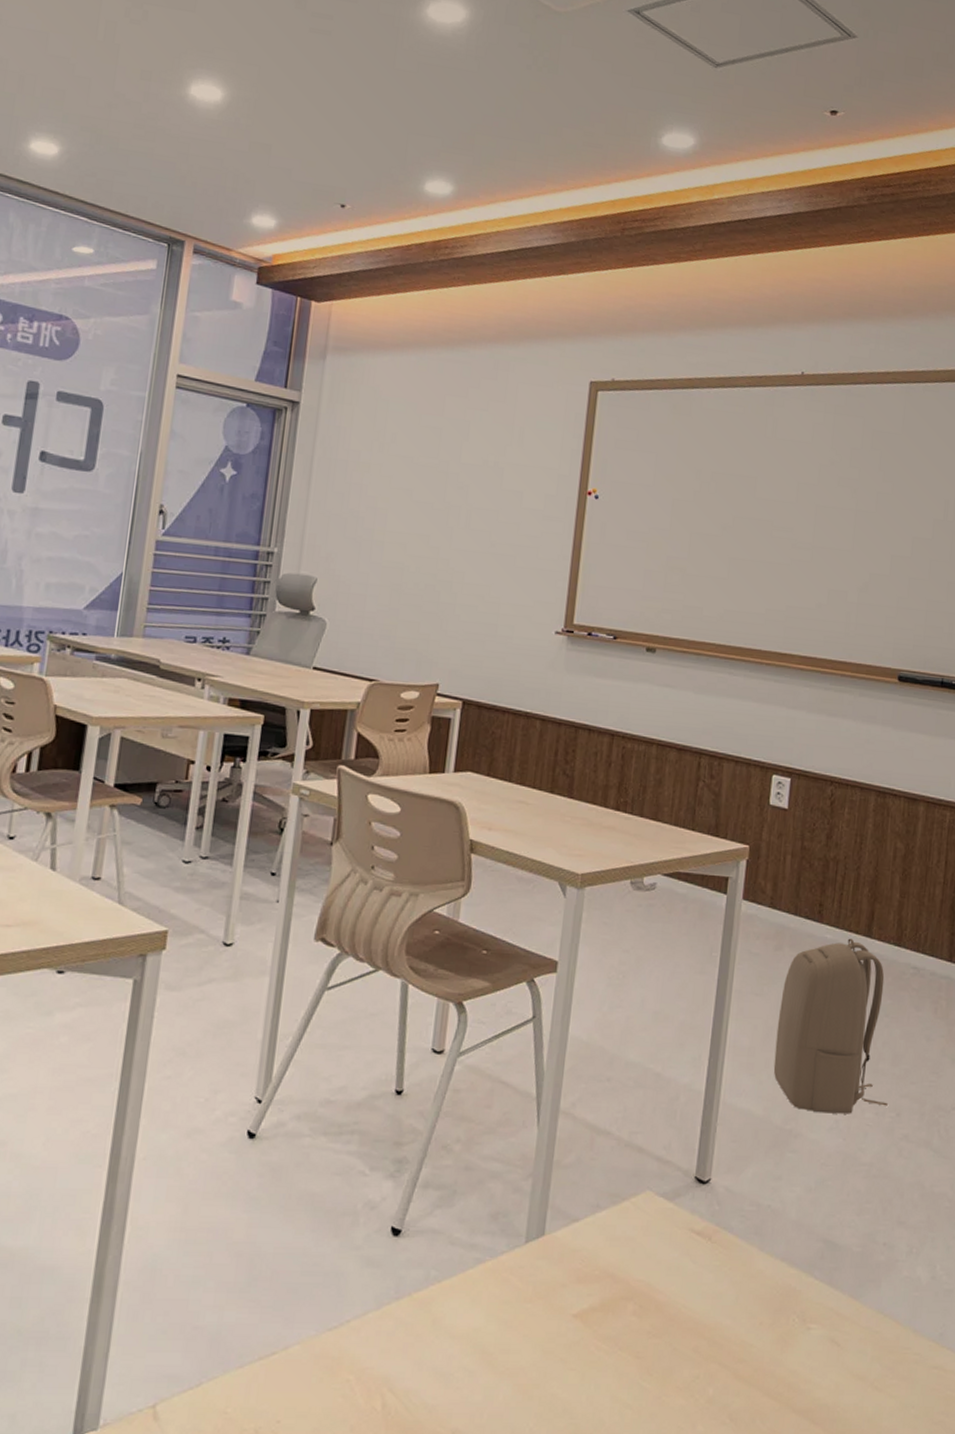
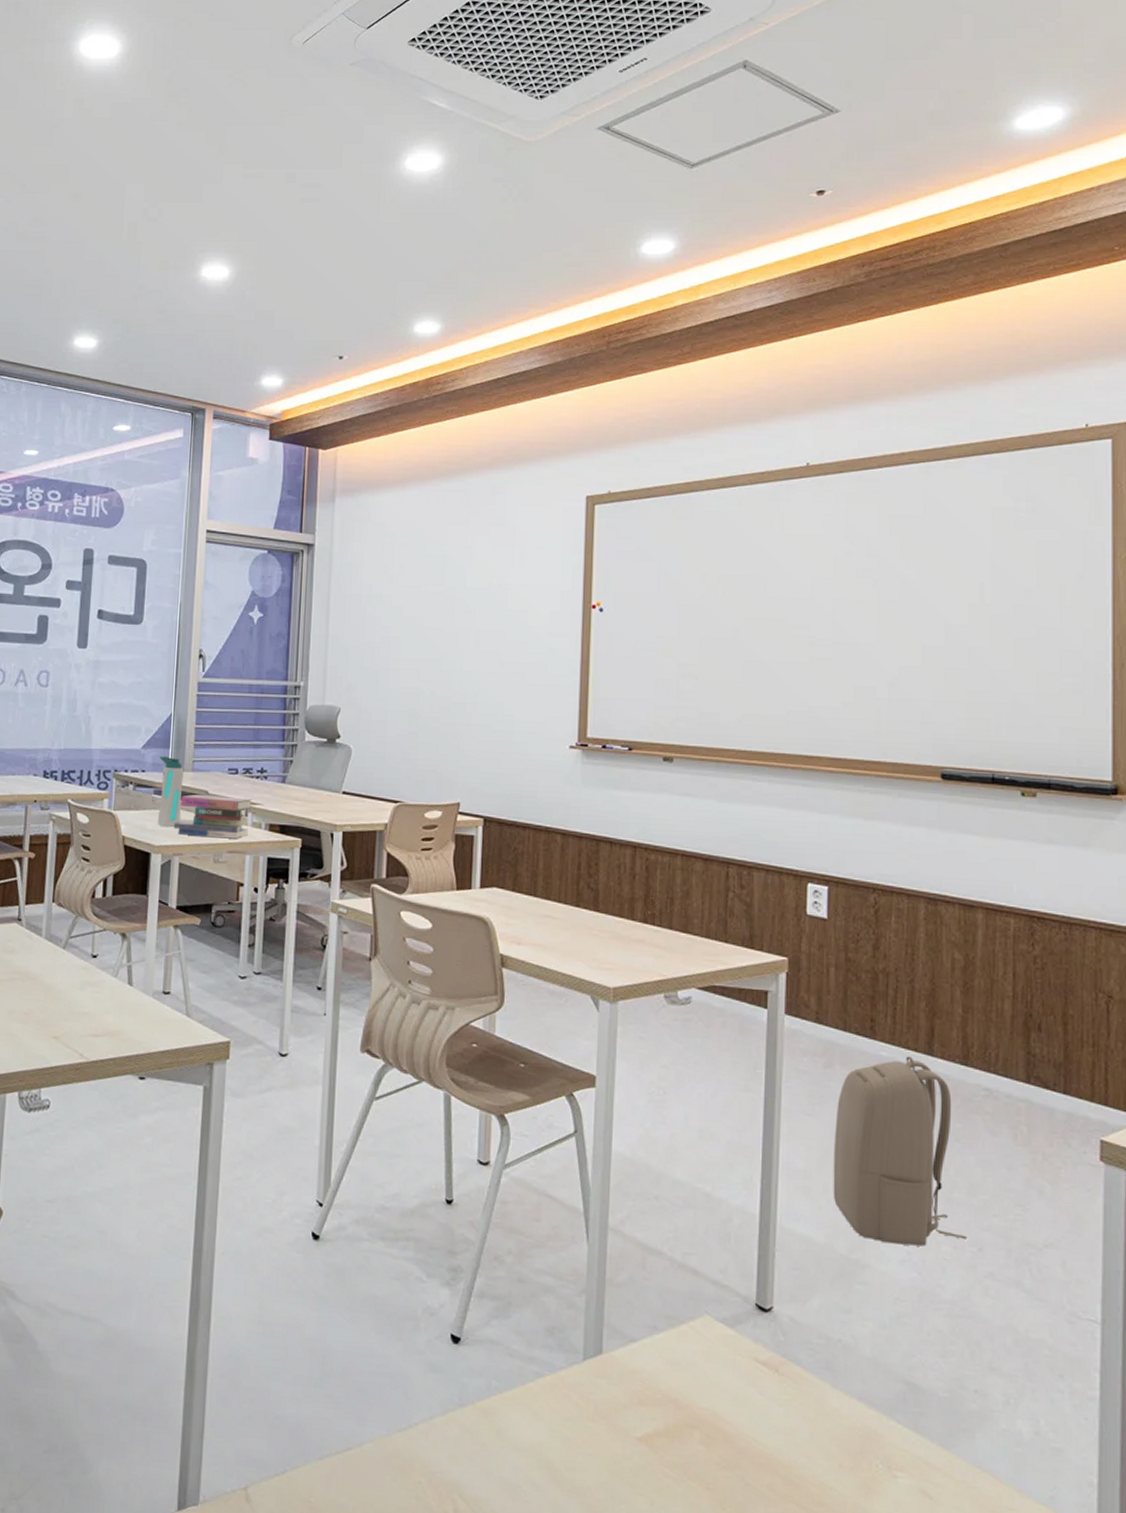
water bottle: none [97,618,133,698] -> present [157,755,184,828]
books: none [116,662,211,713] -> present [173,794,252,839]

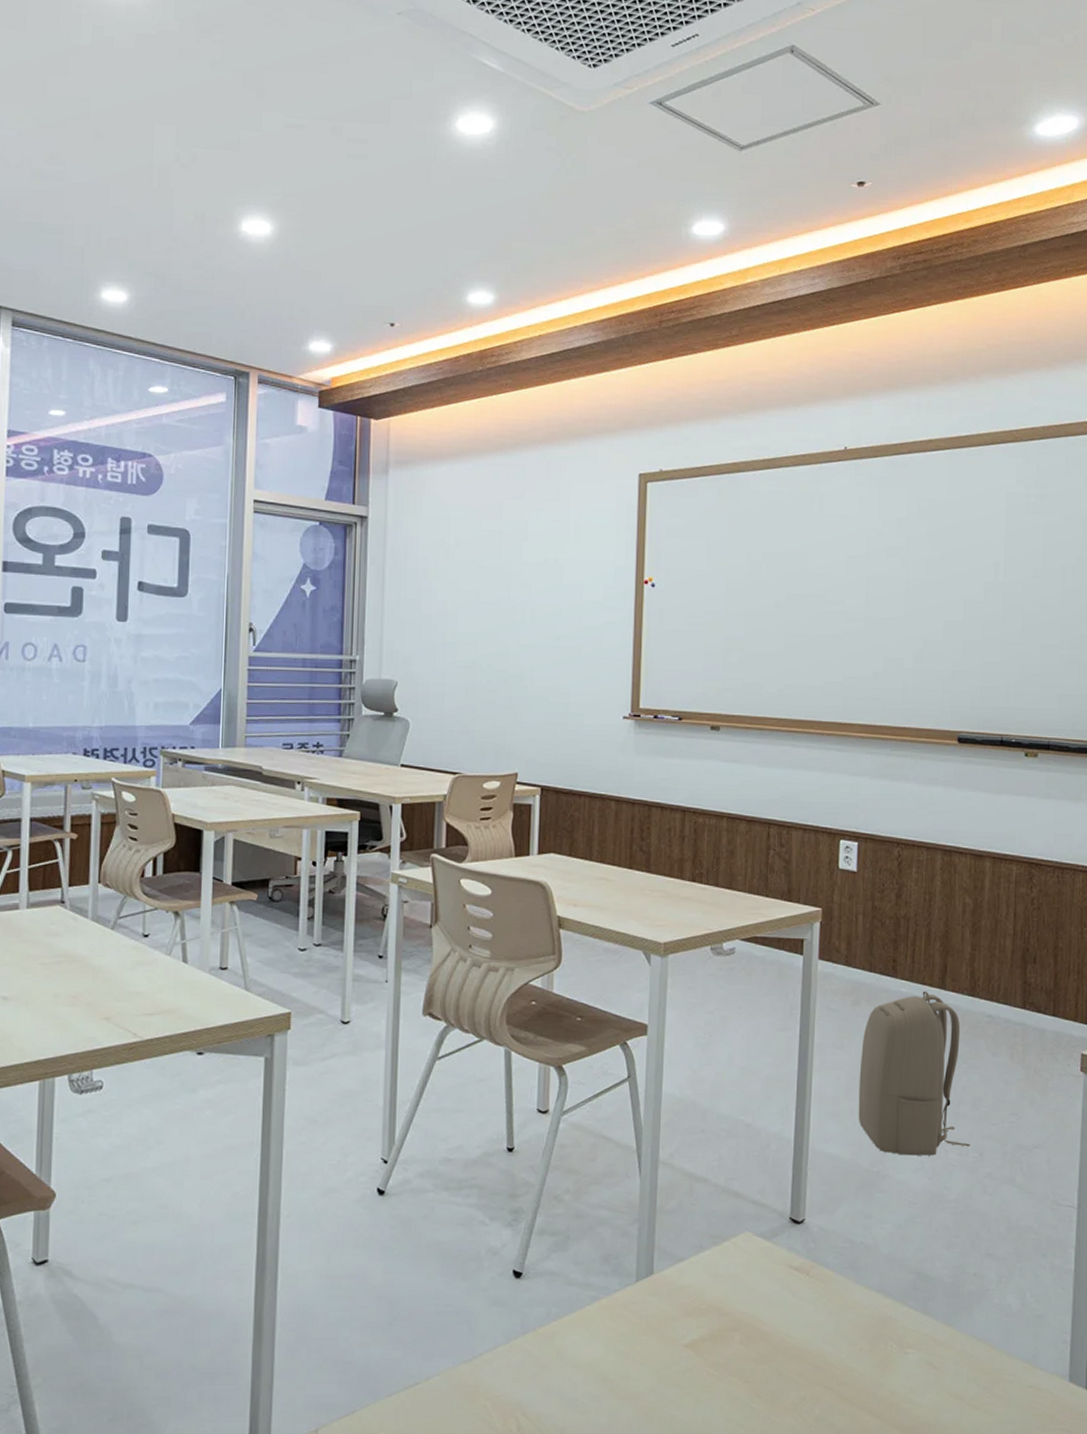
water bottle: present [157,755,184,828] -> none [209,731,236,804]
books: present [173,794,252,839] -> none [226,769,309,814]

